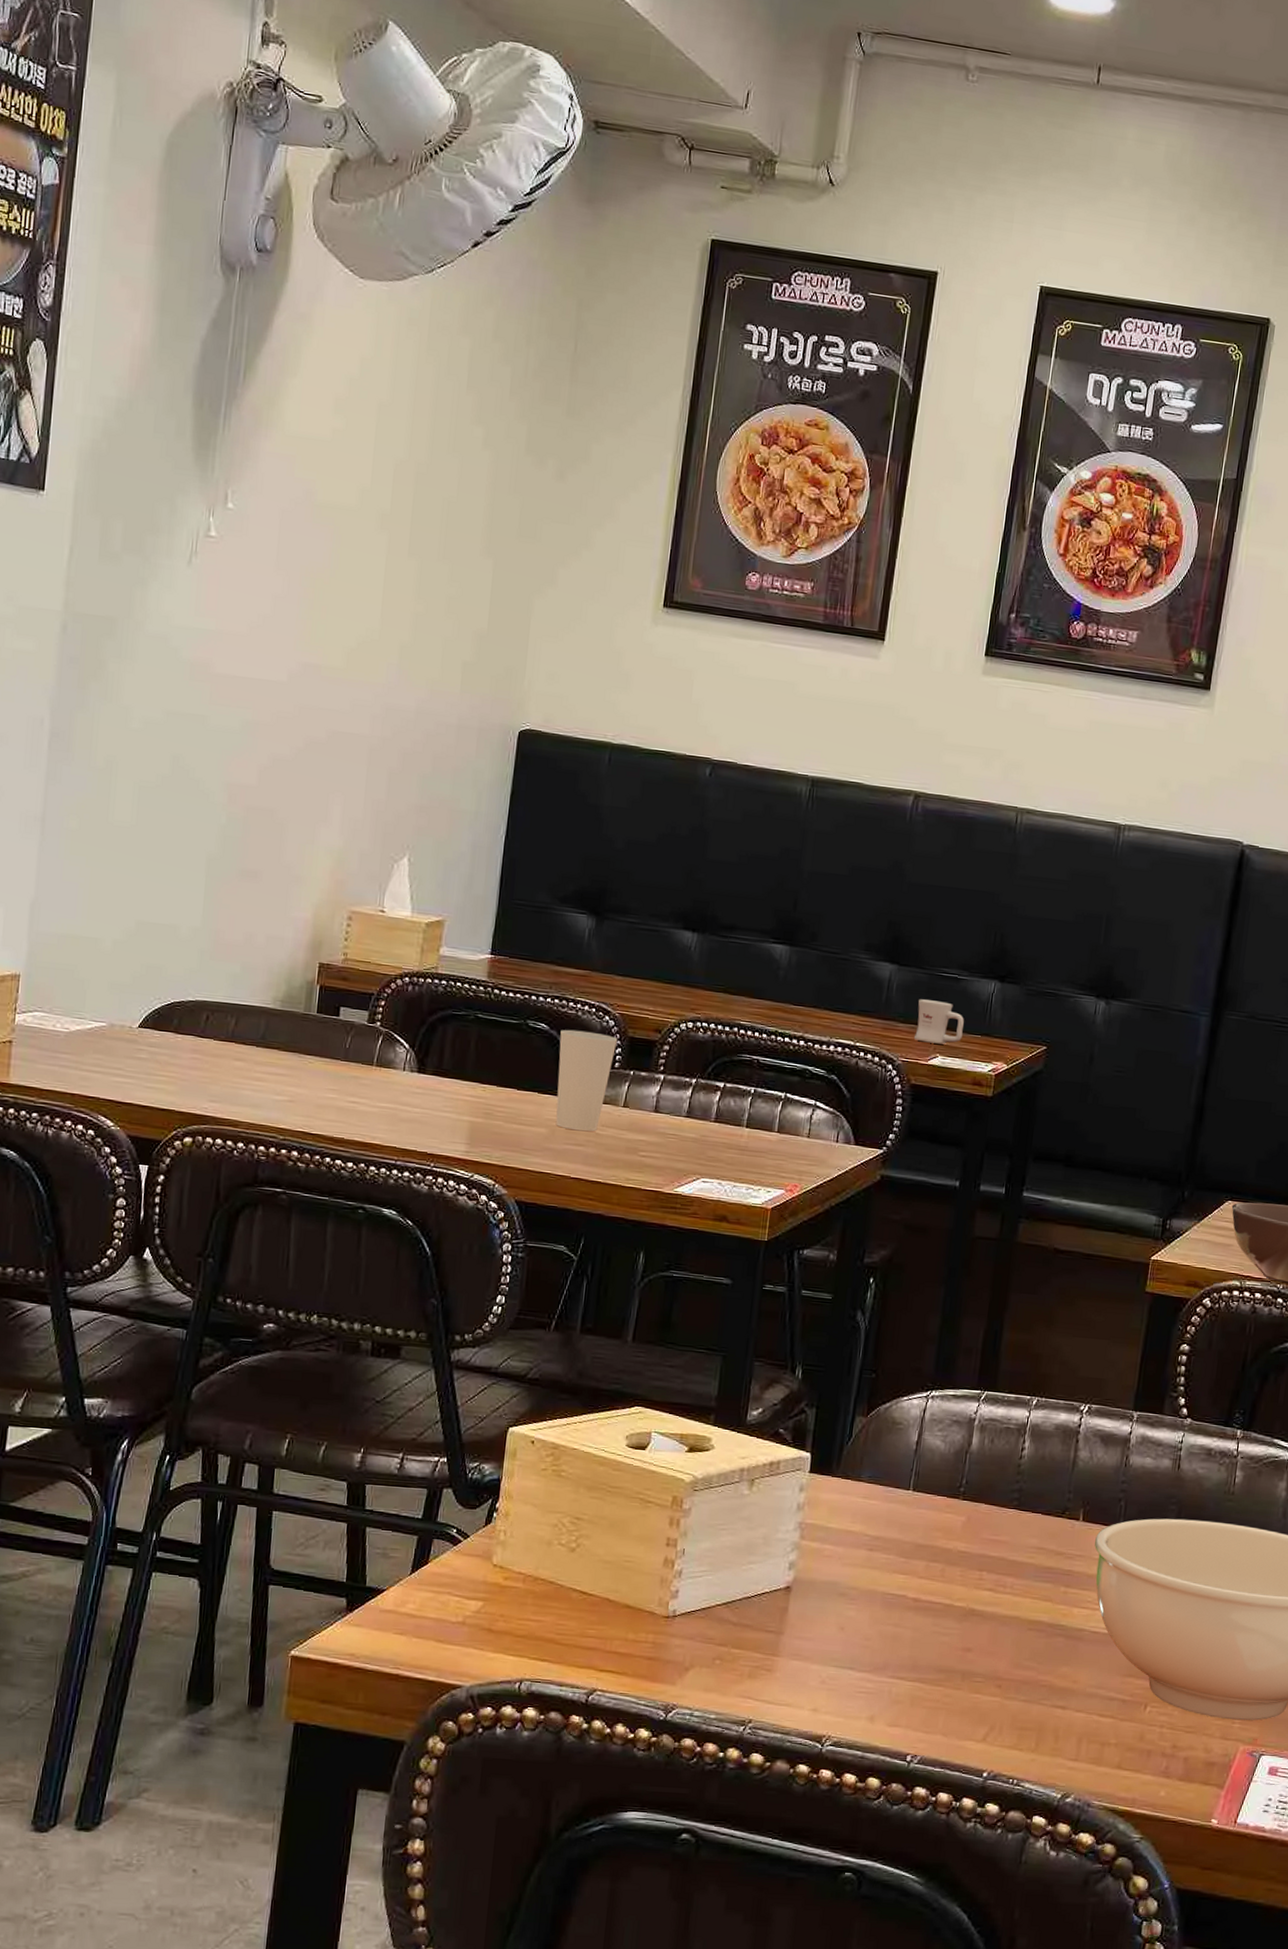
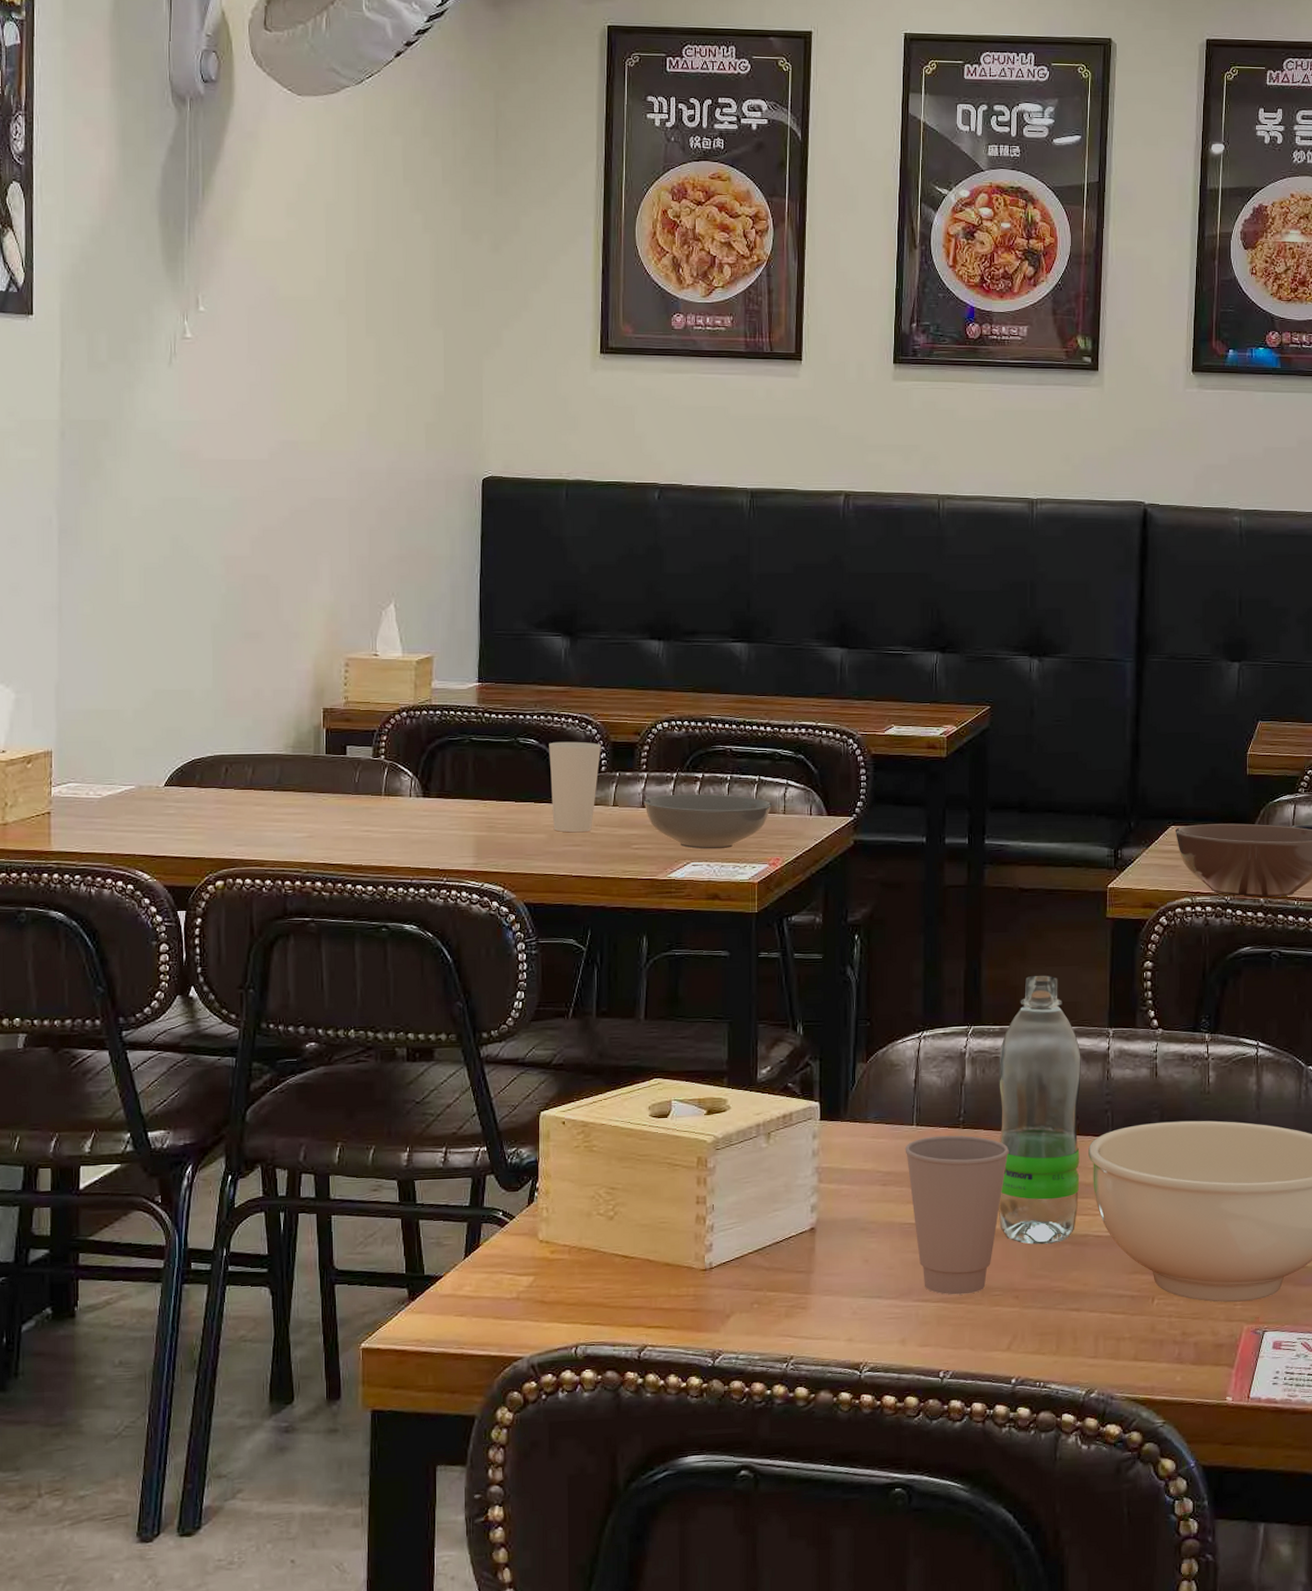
bowl: none [656,1101,796,1168] -> present [643,793,771,849]
cup: none [897,1504,1010,1677] -> present [905,1135,1009,1295]
mug: present [913,999,964,1044] -> none [869,676,913,715]
bottle: none [989,1345,1100,1634] -> present [998,975,1081,1244]

